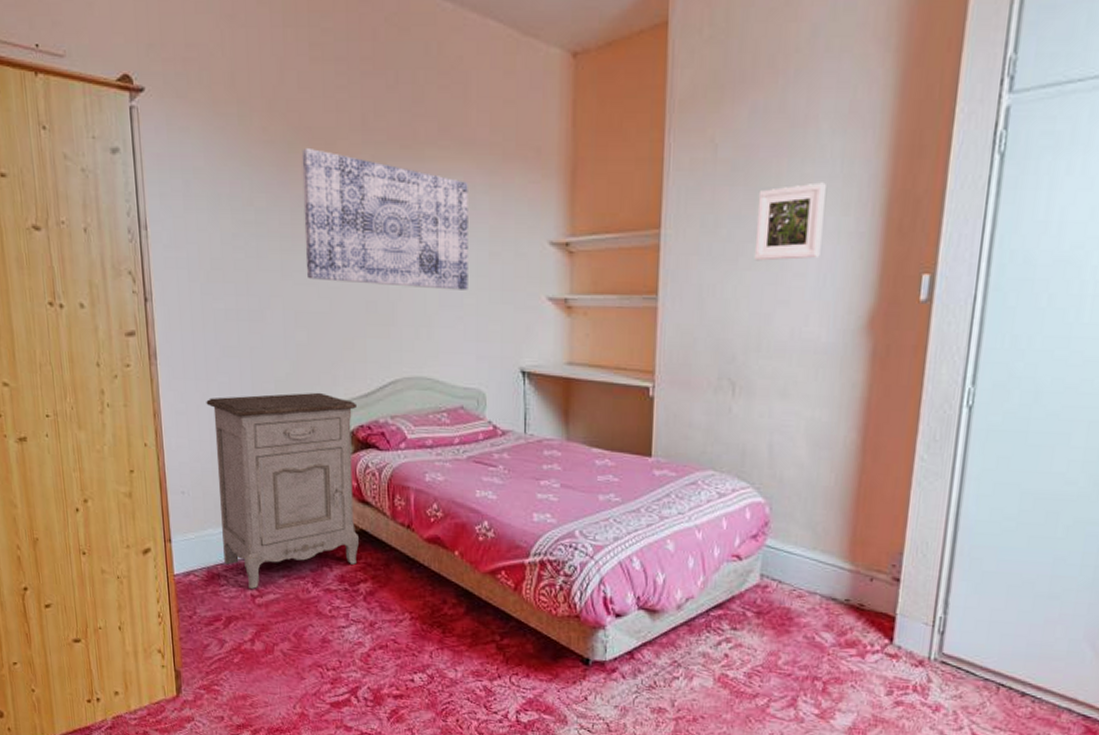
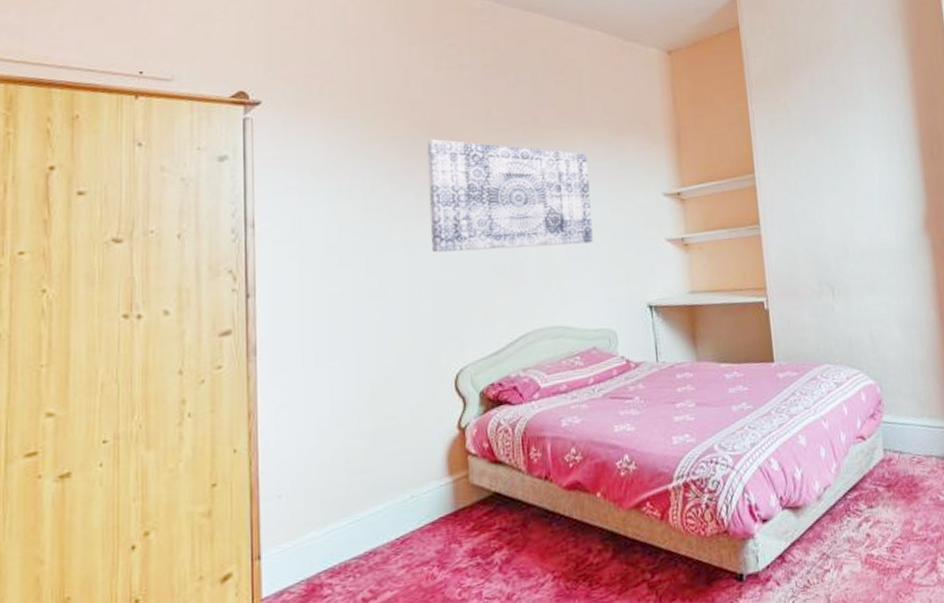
nightstand: present [206,392,359,589] -> none [314,358,492,592]
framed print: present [754,182,826,261] -> none [826,127,880,189]

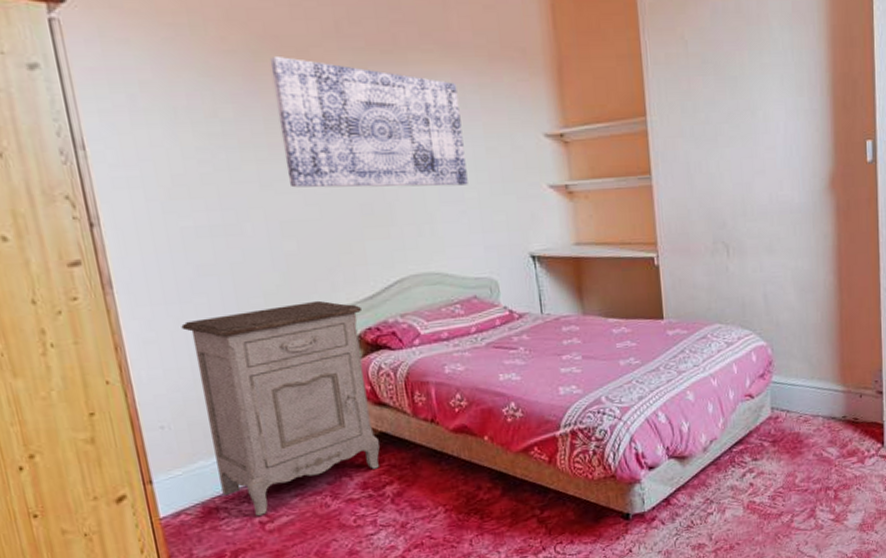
nightstand: none [314,358,492,592] -> present [181,300,380,516]

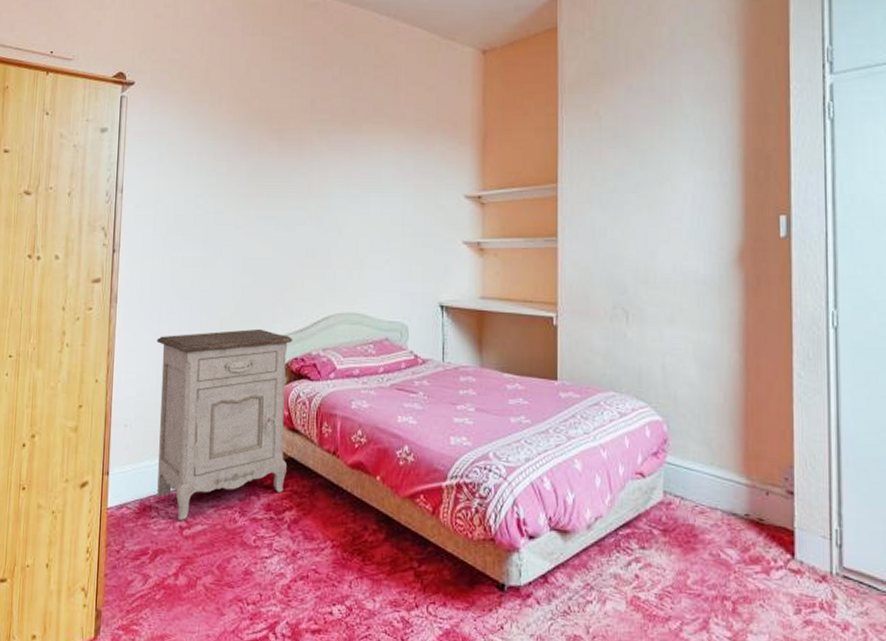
wall art: present [269,55,468,188] -> none [256,125,397,237]

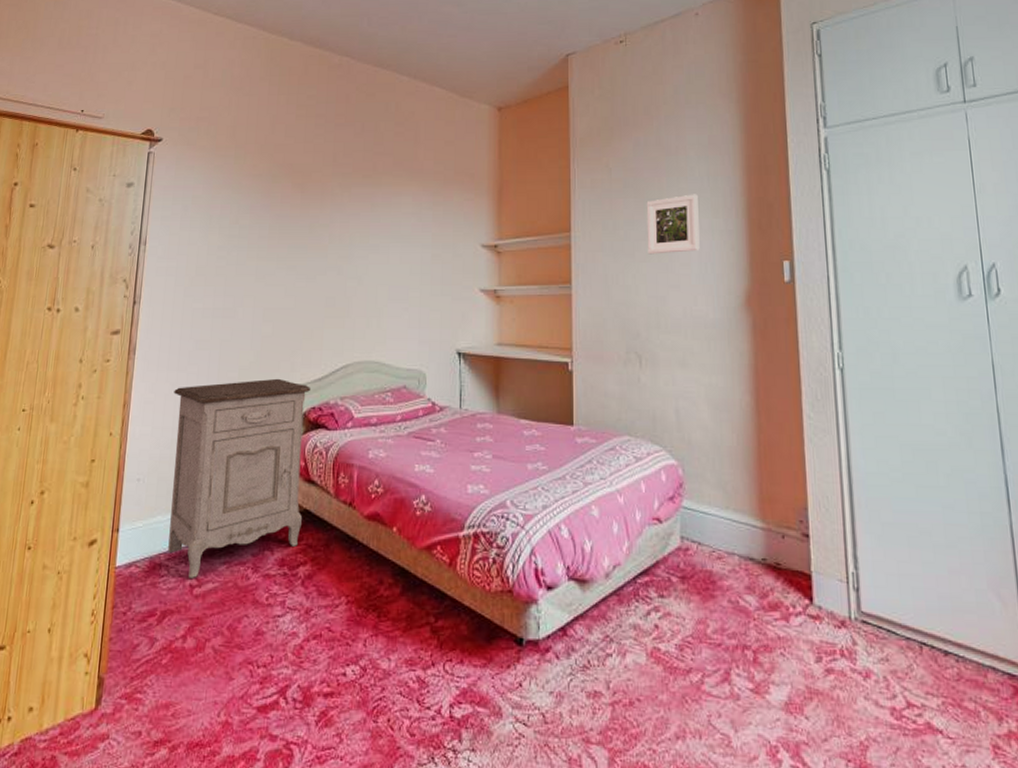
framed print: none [637,144,692,207] -> present [646,194,700,255]

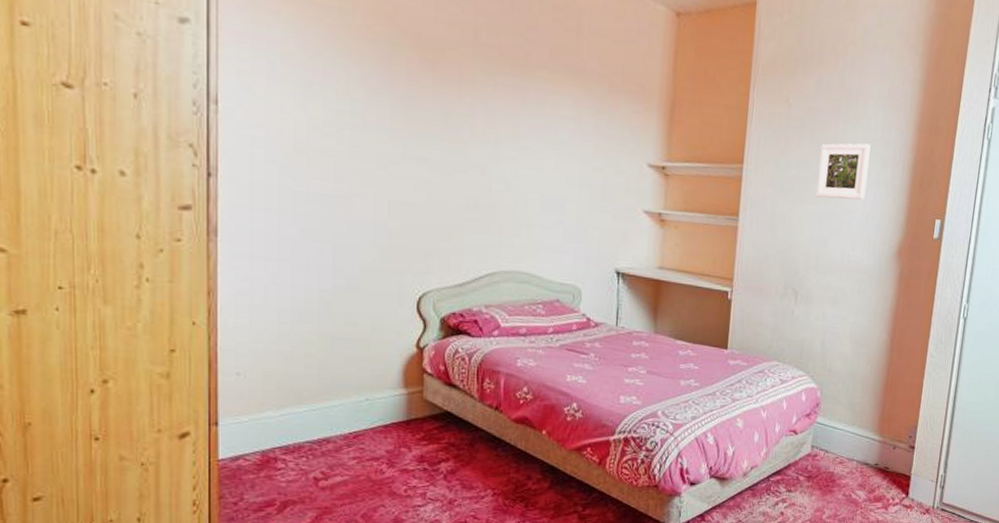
nightstand: present [168,378,311,578] -> none [276,278,451,472]

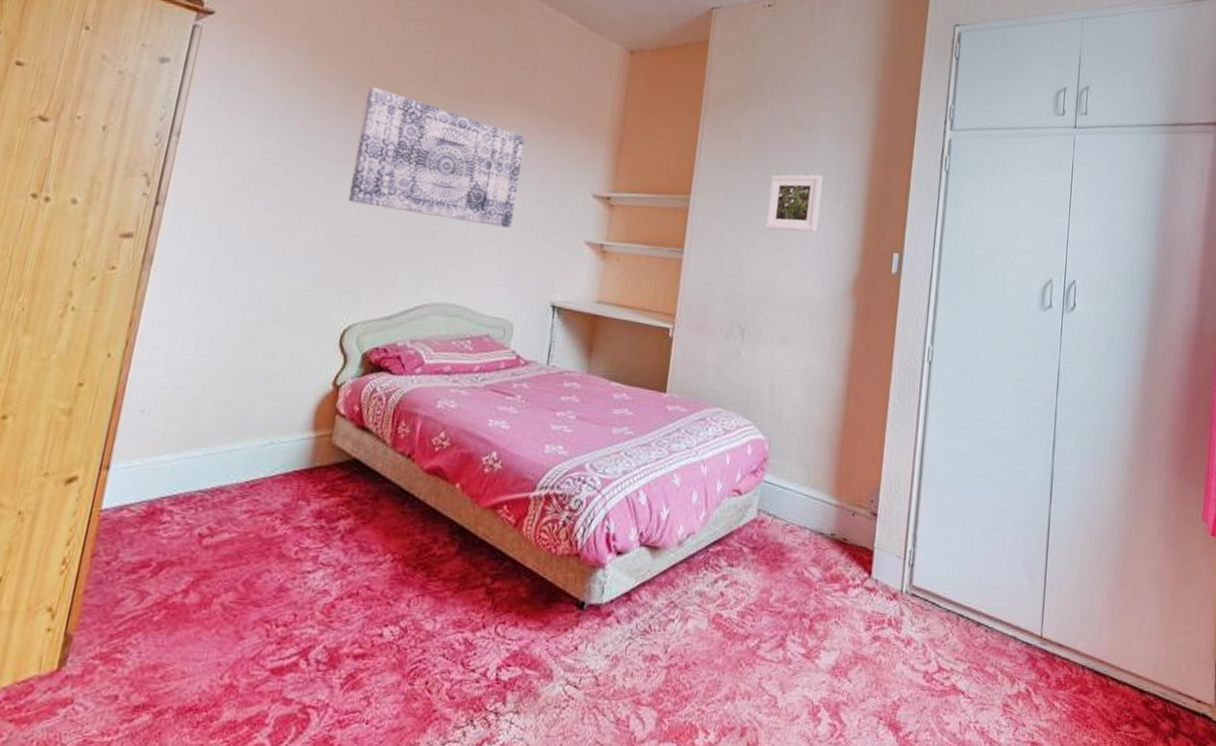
wall art: none [404,50,576,198] -> present [348,86,525,228]

